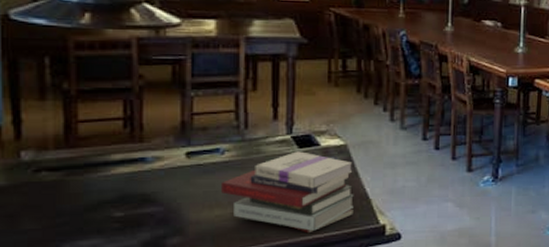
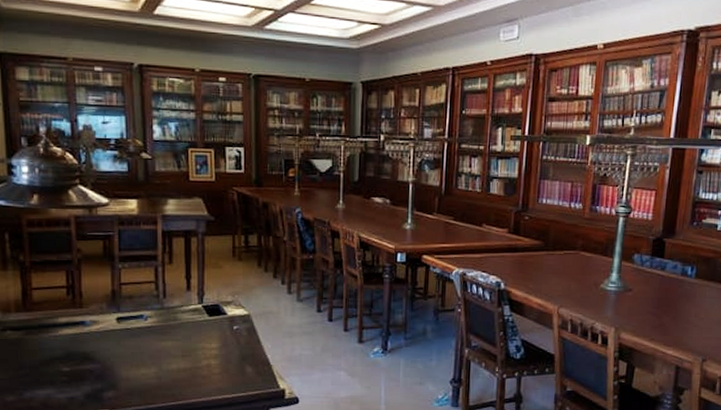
books: present [222,151,354,234] -> none [146,319,257,394]

